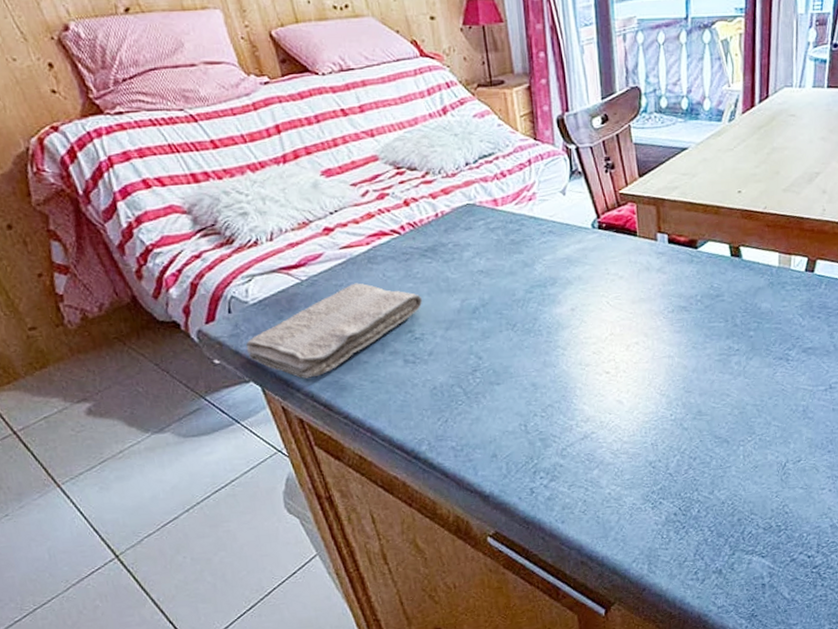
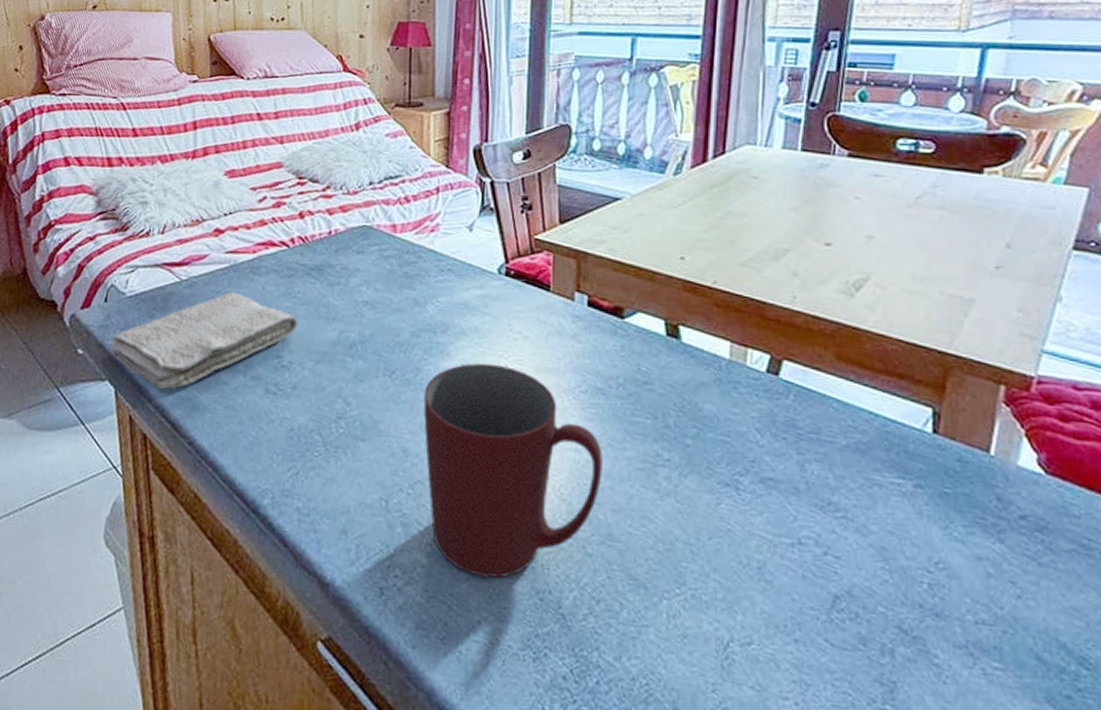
mug: none [543,303,691,463] -> present [423,363,603,579]

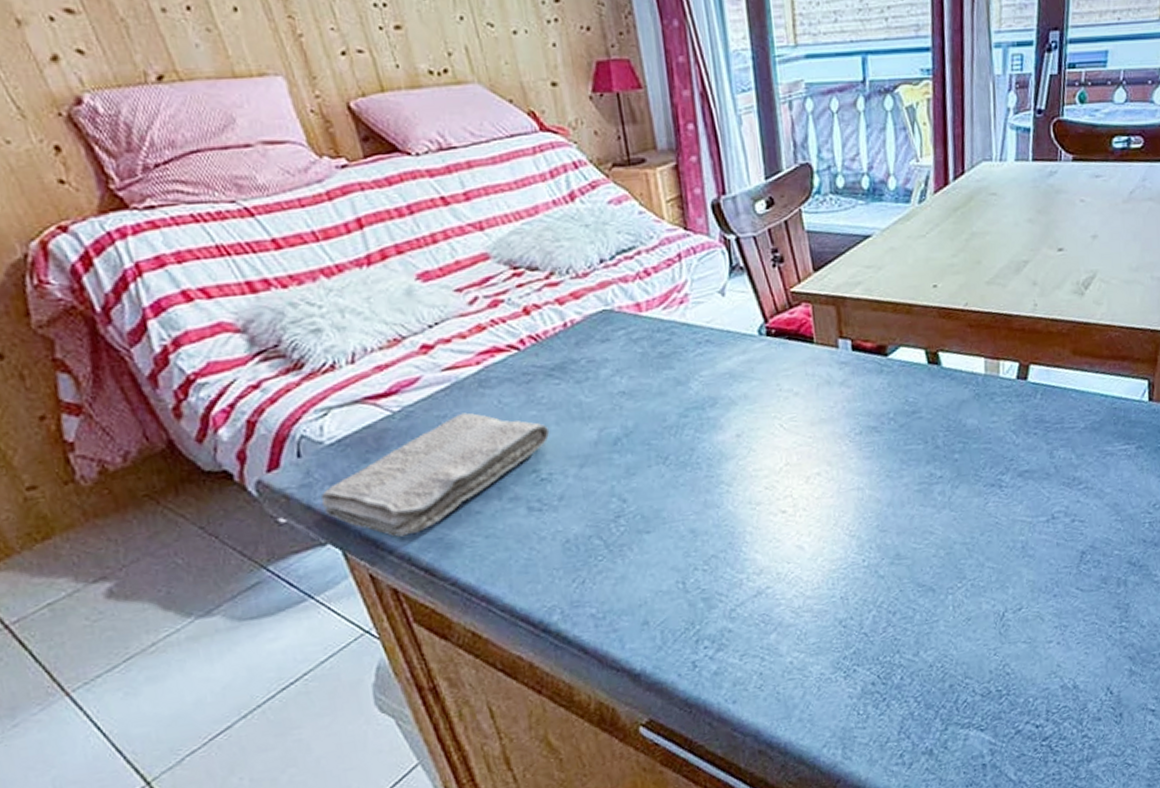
mug: present [423,363,603,579] -> none [702,426,885,625]

